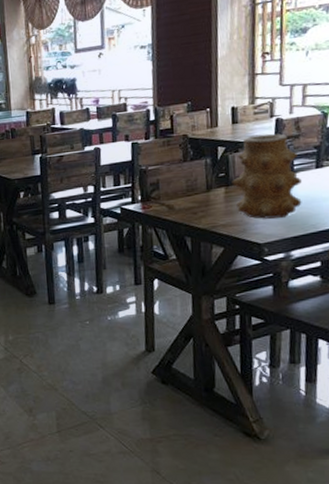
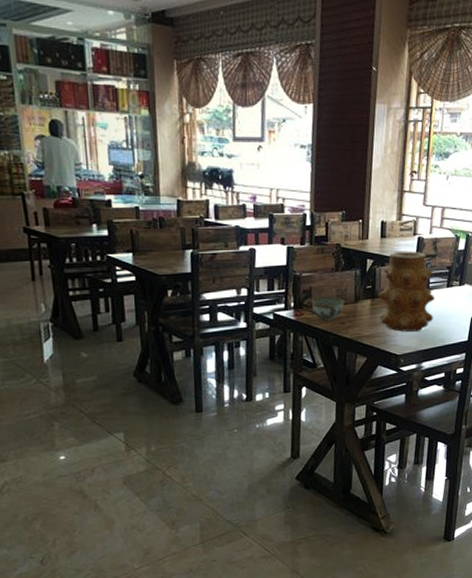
bowl: none [159,187,196,213] -> present [311,296,345,322]

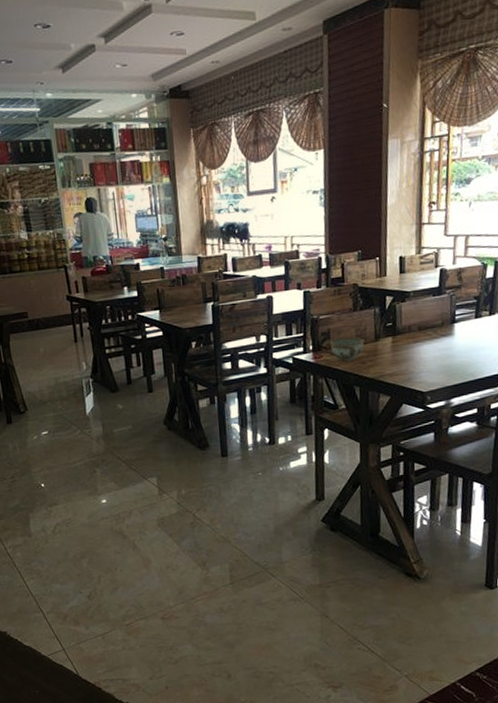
vase: present [377,251,435,332] -> none [398,283,462,368]

